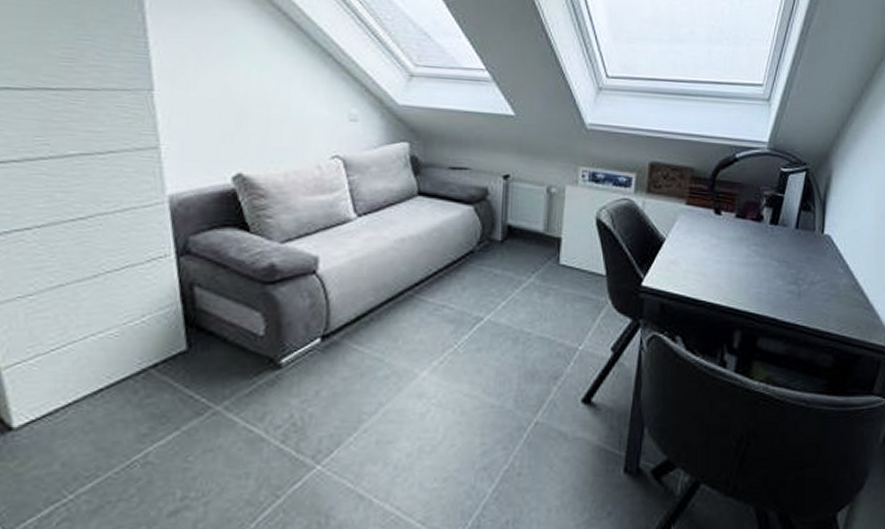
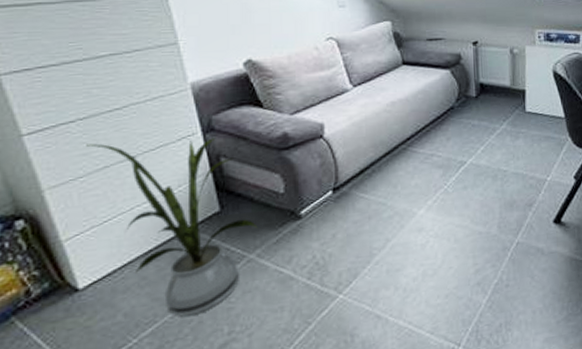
house plant: none [41,256,227,473] -> present [86,136,256,317]

